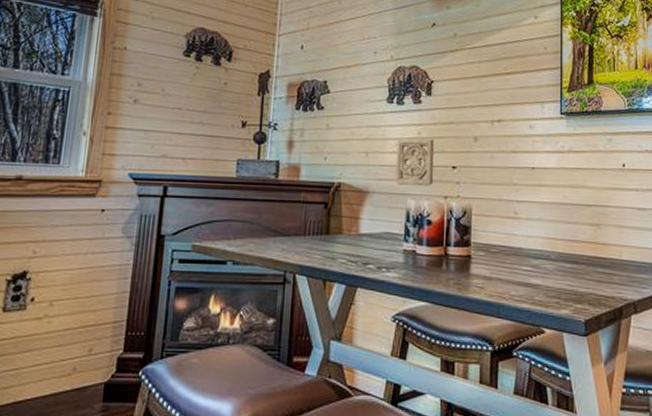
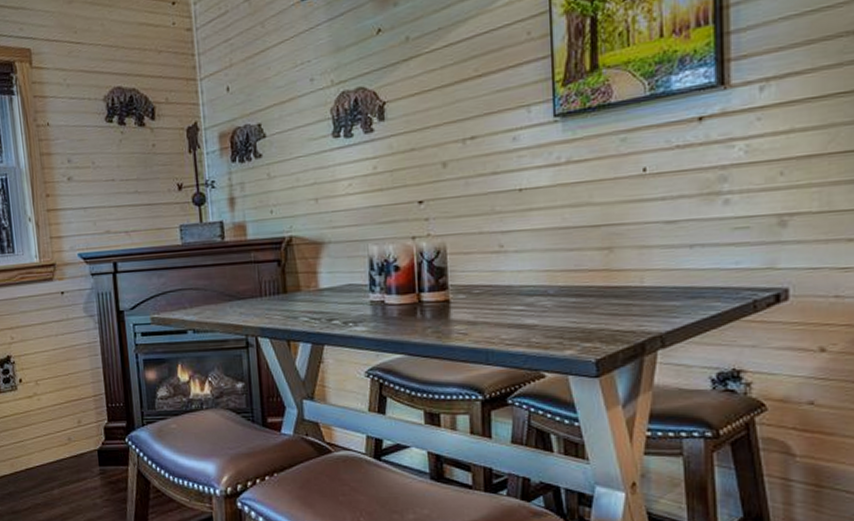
wall ornament: present [395,138,435,186] -> none [350,172,398,231]

